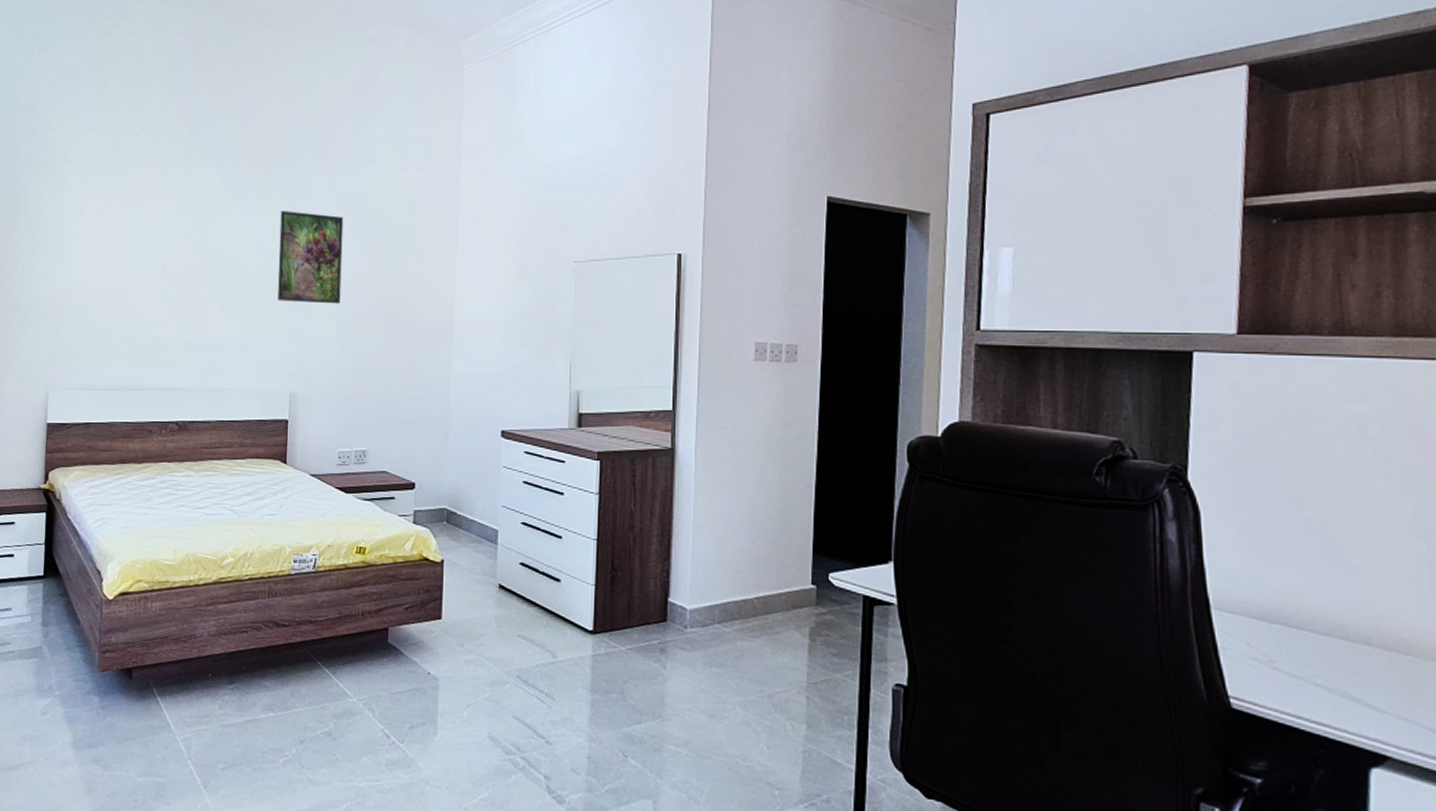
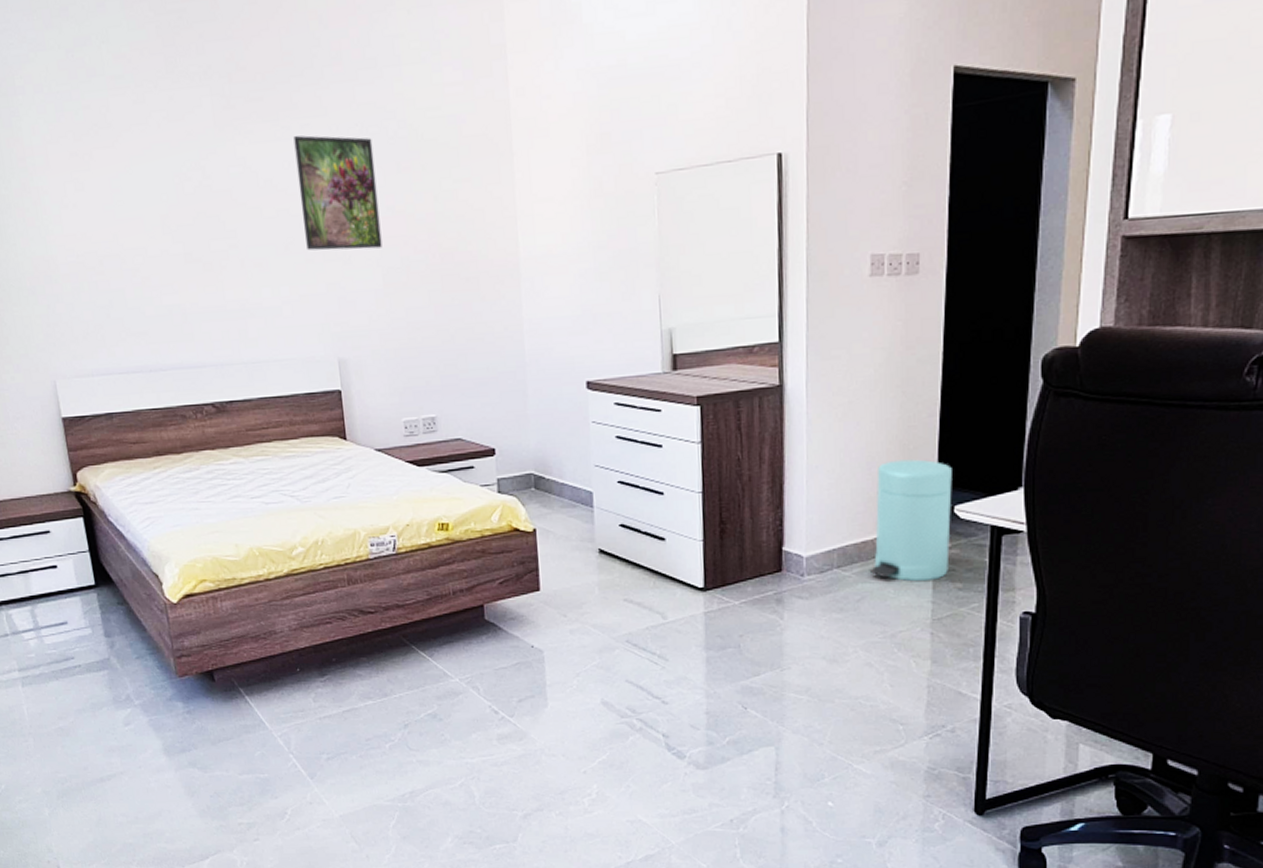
trash can: none [748,525,827,644] -> present [869,459,952,581]

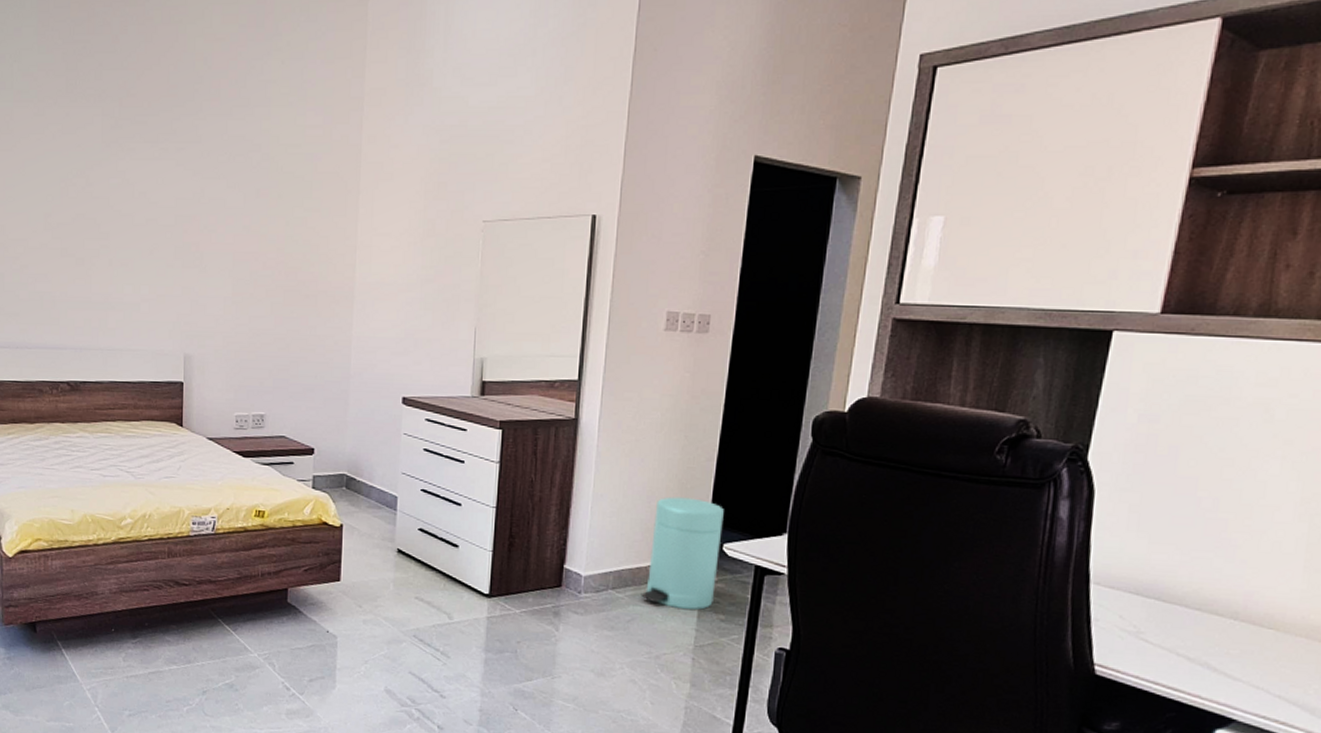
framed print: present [293,135,382,251] -> none [168,158,238,261]

